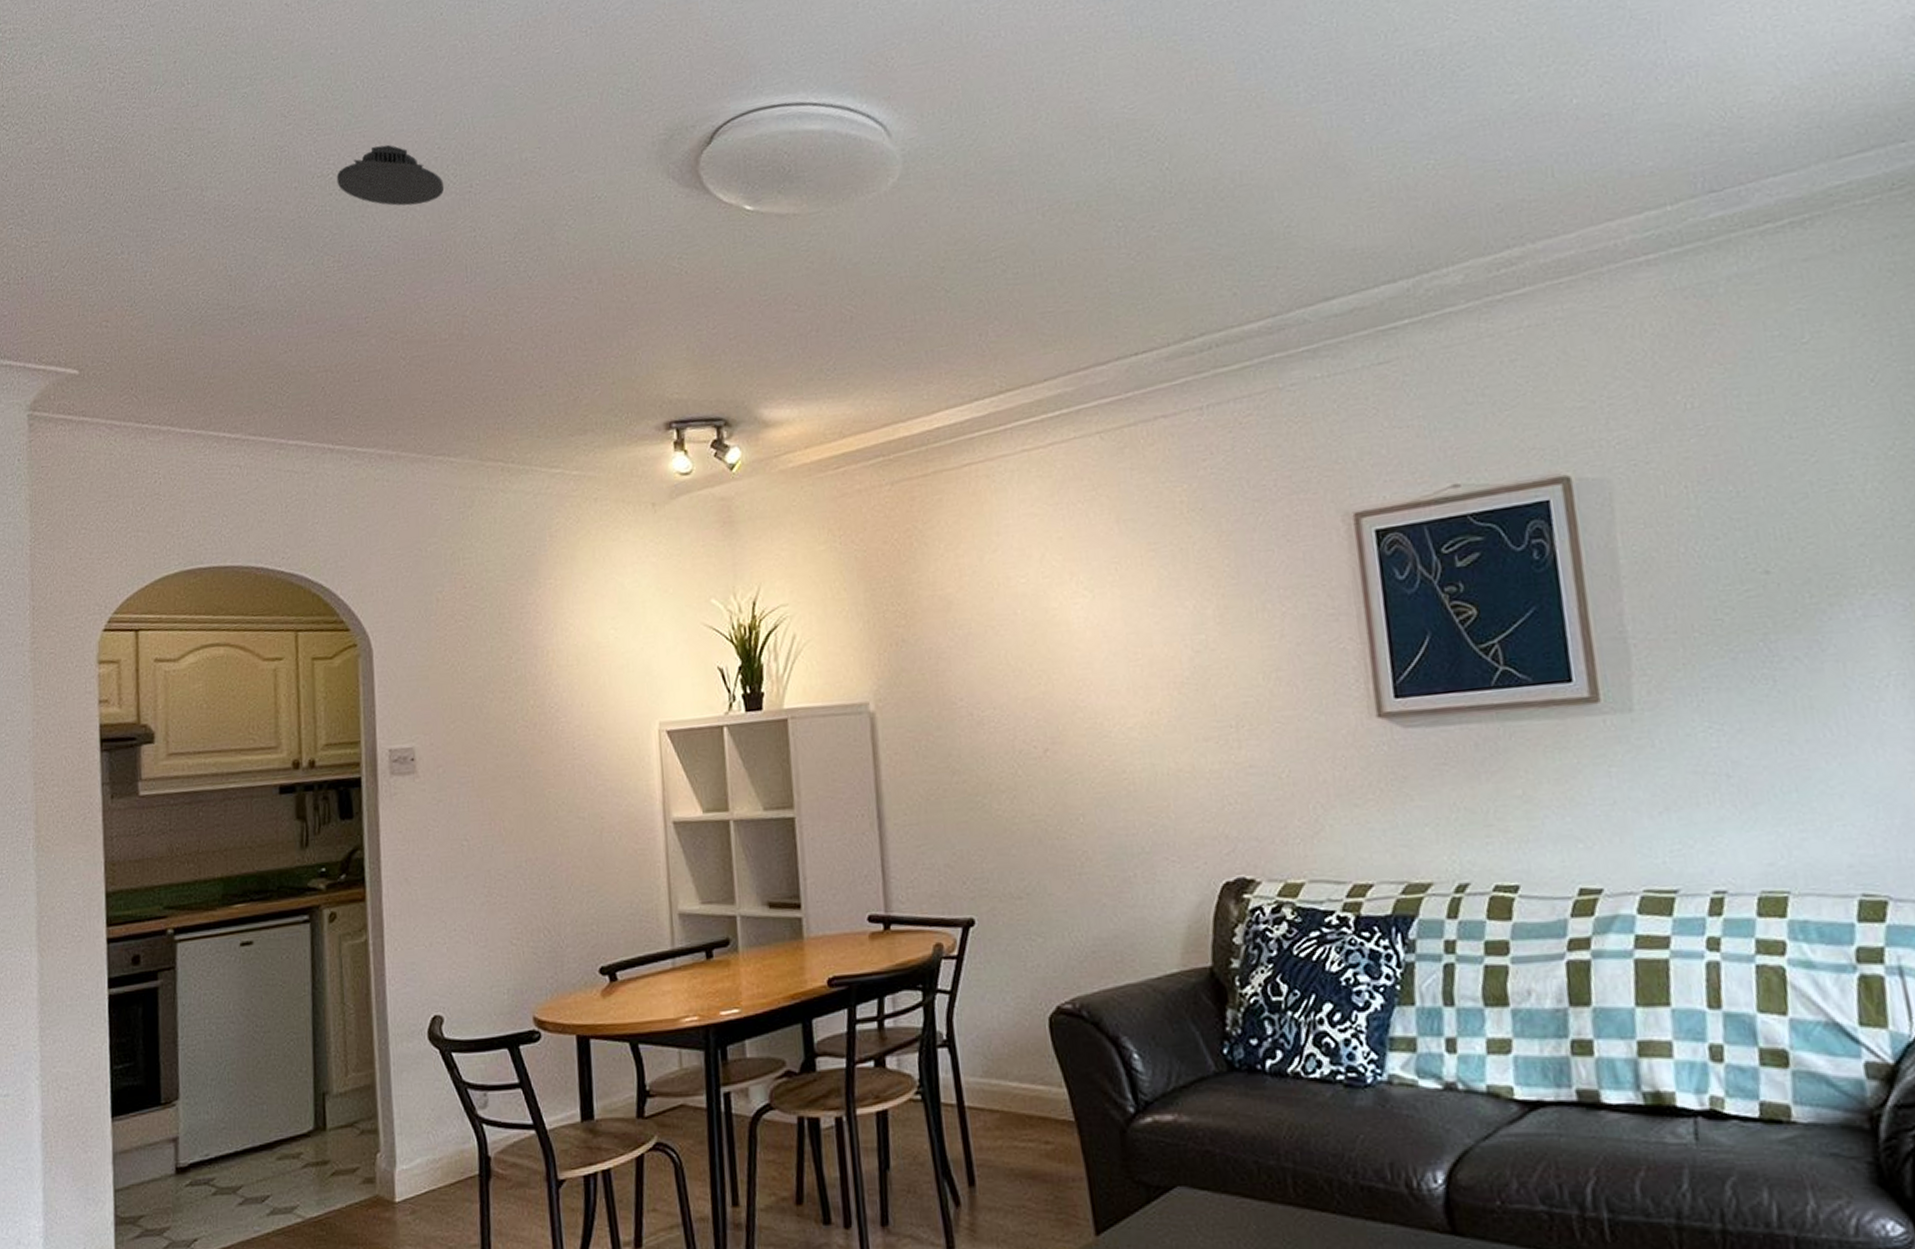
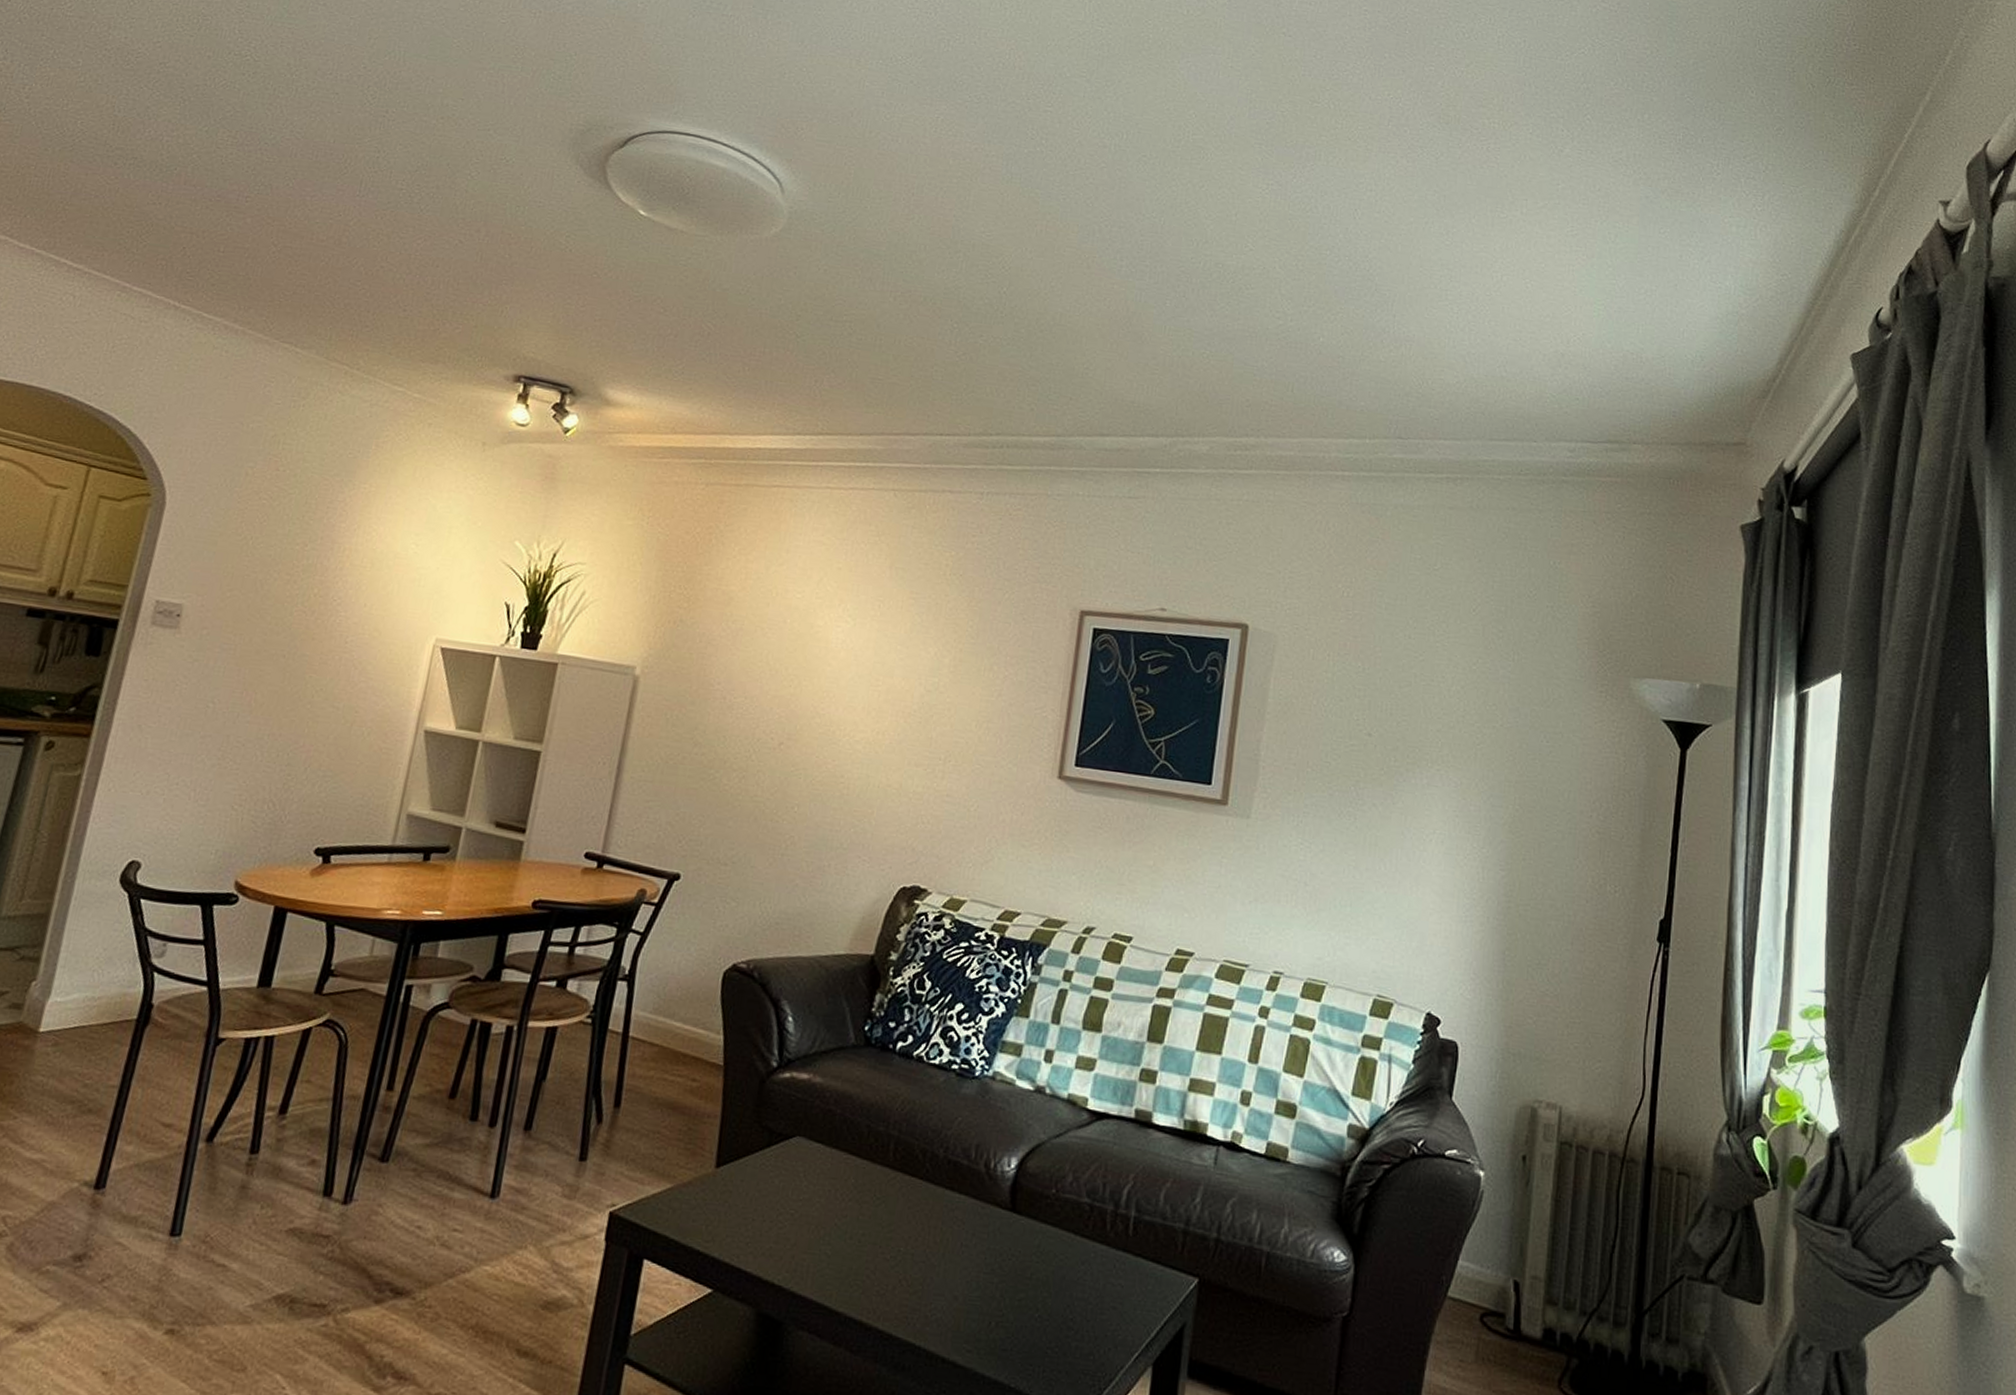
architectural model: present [336,144,445,206] -> none [252,45,361,113]

